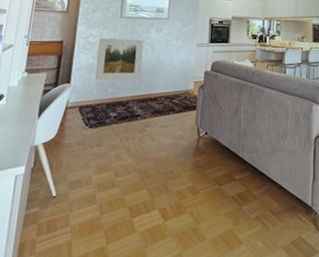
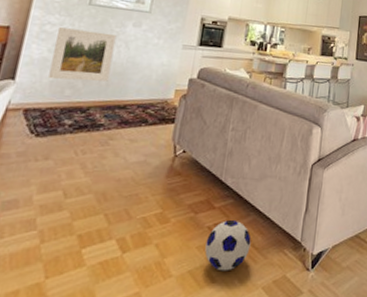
soccer ball: none [231,189,269,234] -> present [205,219,252,271]

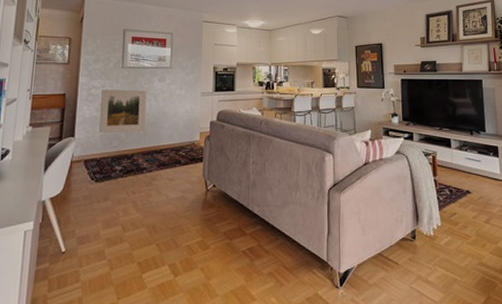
soccer ball: present [205,219,252,271] -> none [243,243,282,291]

